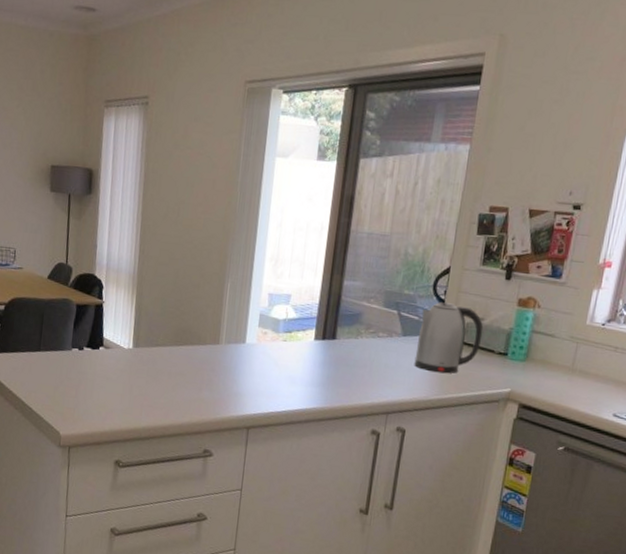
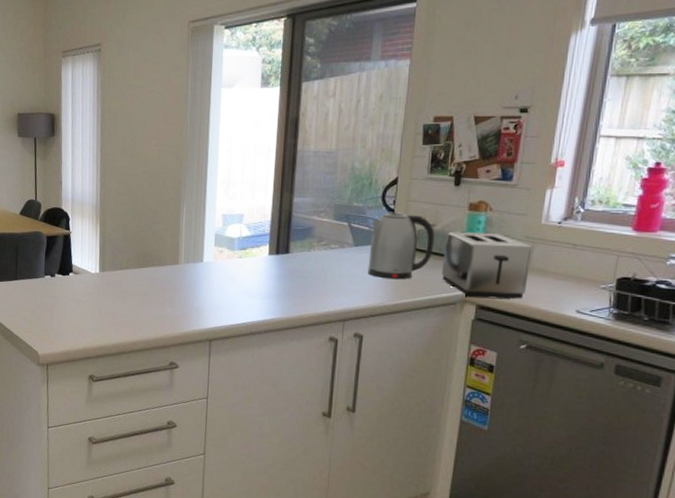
toaster: none [487,327,576,400] -> present [442,232,532,299]

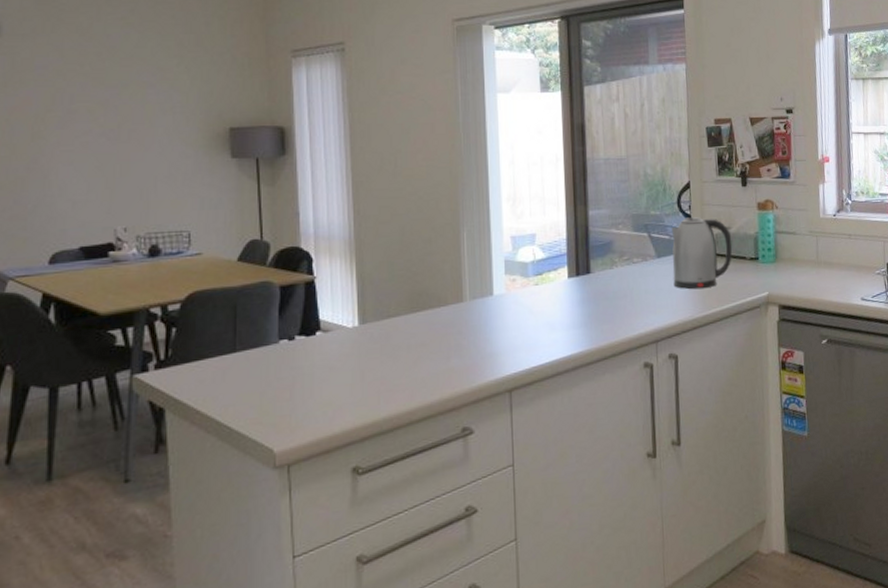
toaster: present [442,232,532,299] -> none [742,230,818,297]

